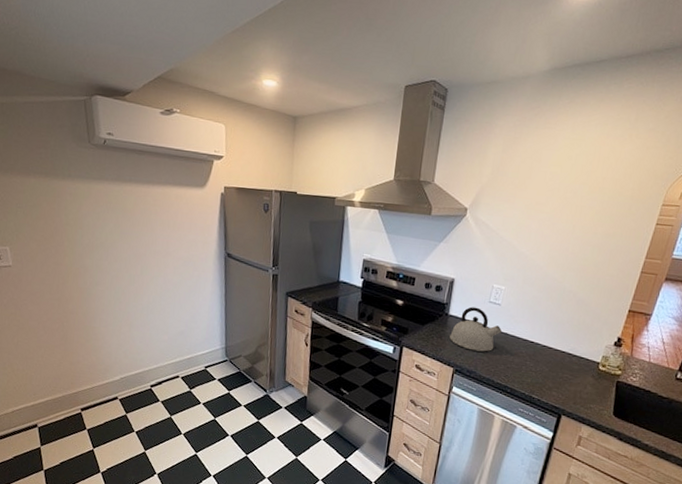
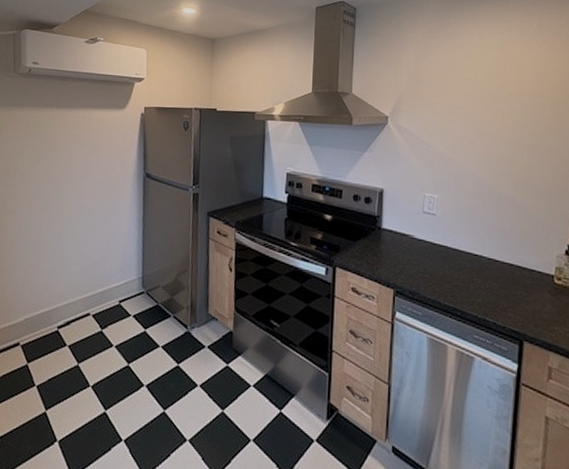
kettle: present [449,306,502,352] -> none [386,218,440,269]

